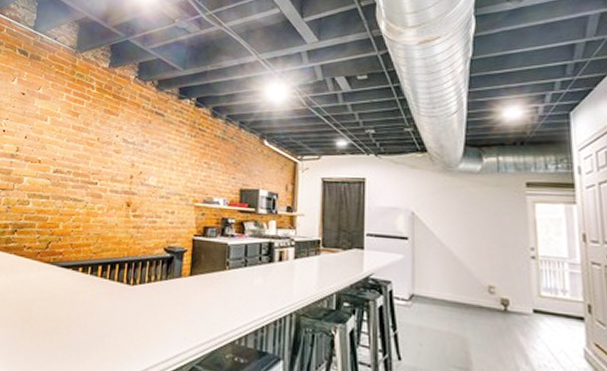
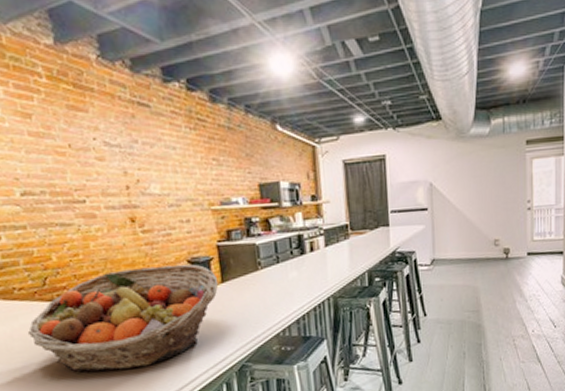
fruit basket: none [22,246,188,345] -> present [28,264,219,373]

